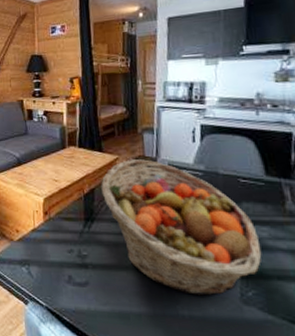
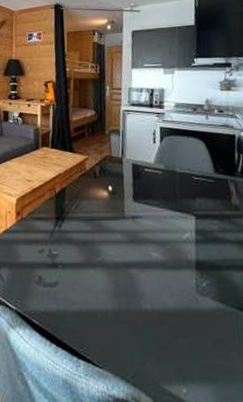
fruit basket: present [101,159,262,296] -> none [71,159,214,289]

